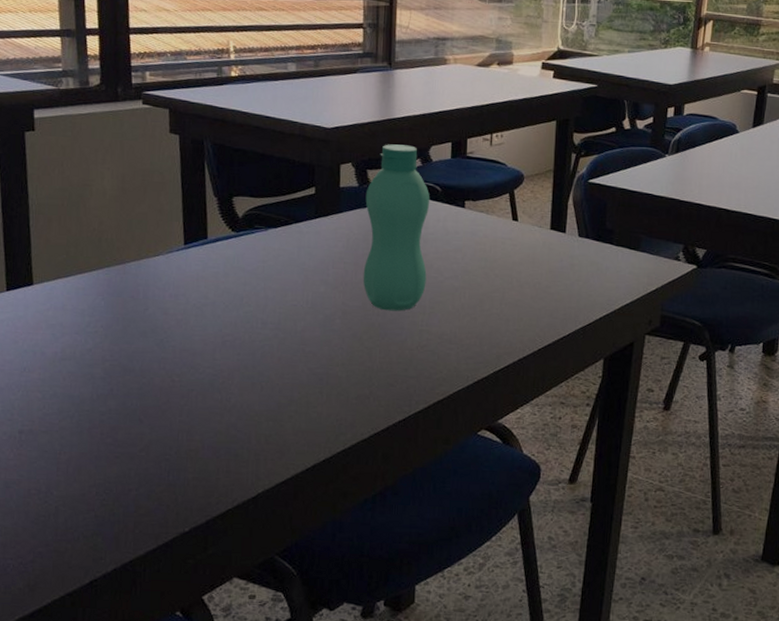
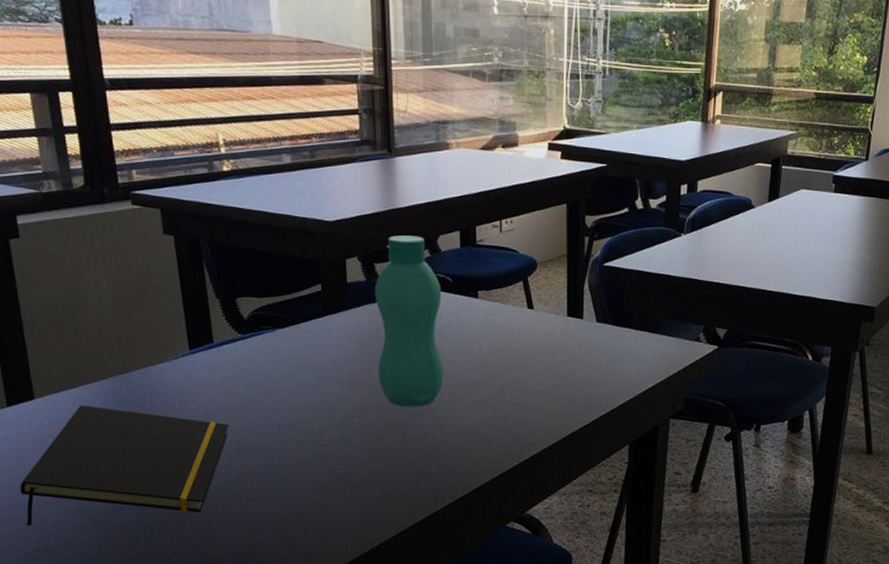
notepad: none [10,293,215,409] -> present [20,405,229,526]

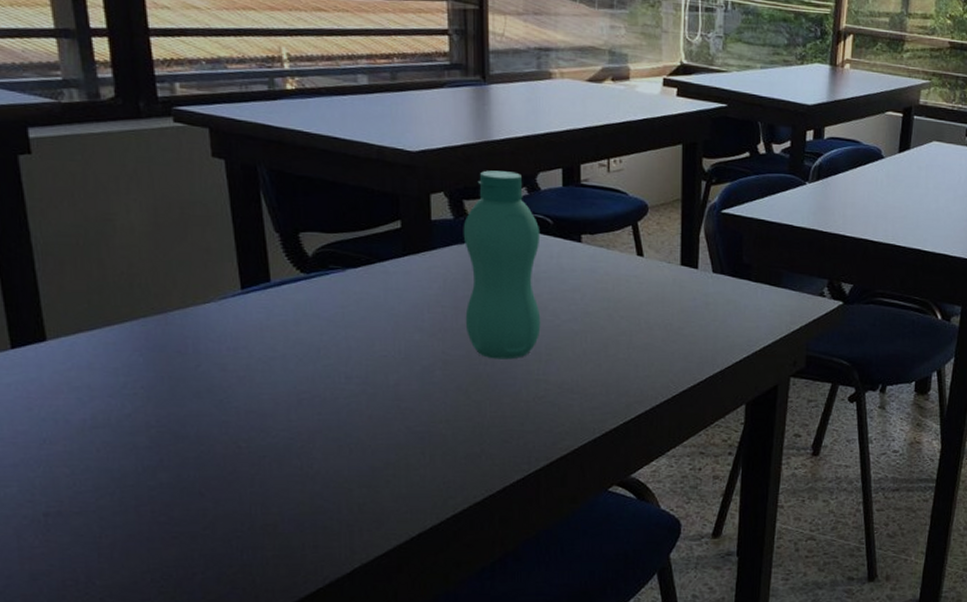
notepad: present [20,405,229,526] -> none [26,349,287,488]

